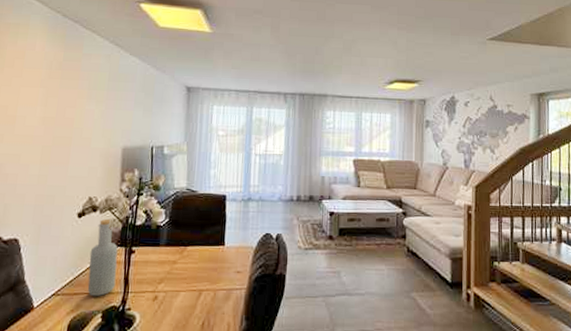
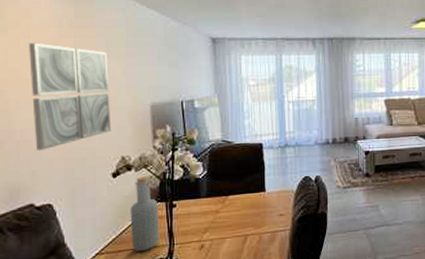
wall art: none [11,81,88,185] -> present [29,42,112,151]

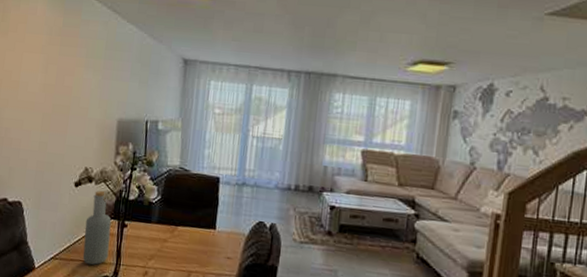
wall art: present [29,42,112,151] -> none [15,46,86,150]

